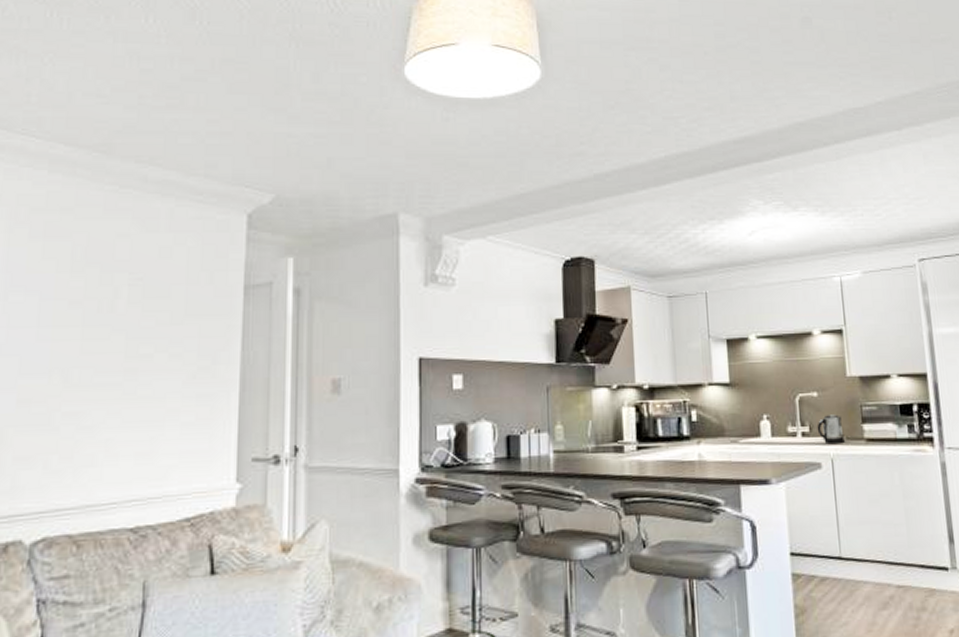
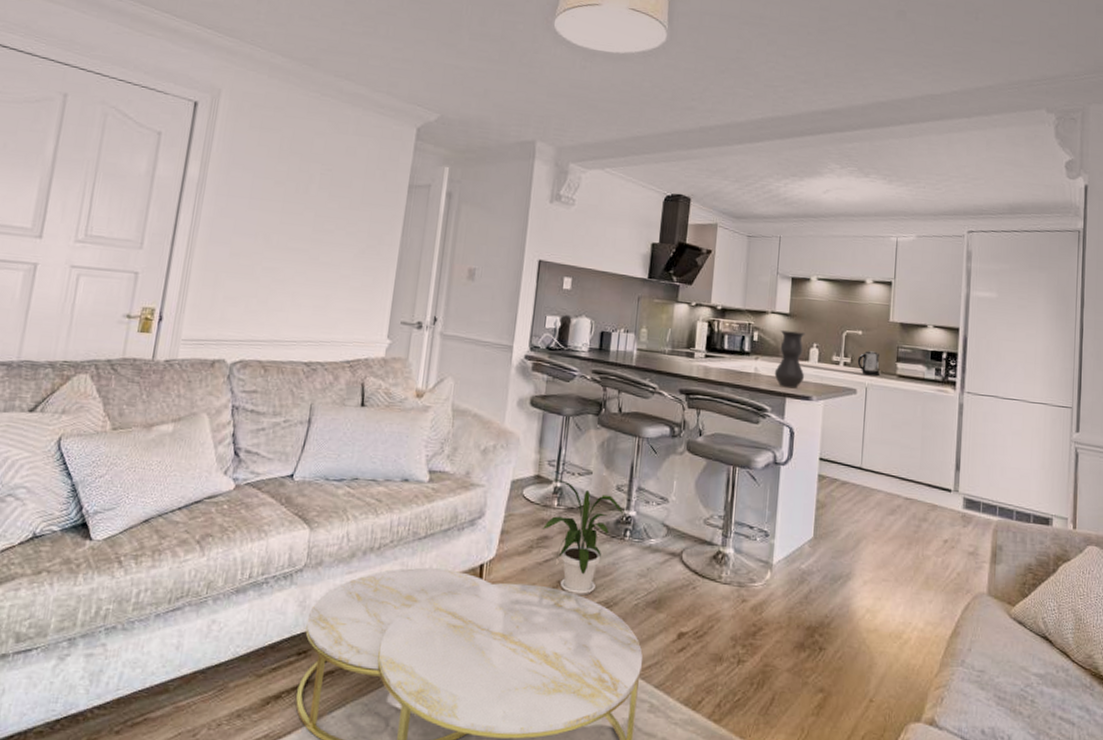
vase: none [722,403,759,473] -> present [774,330,806,389]

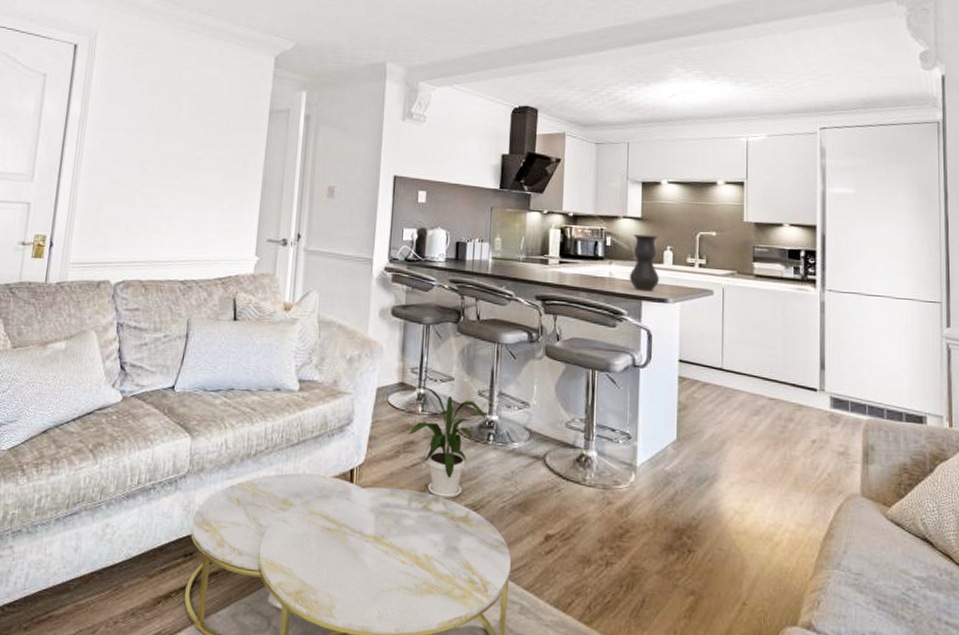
kettle: present [857,351,881,377] -> none [713,251,736,277]

